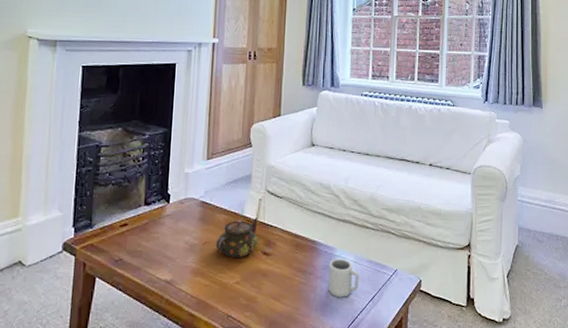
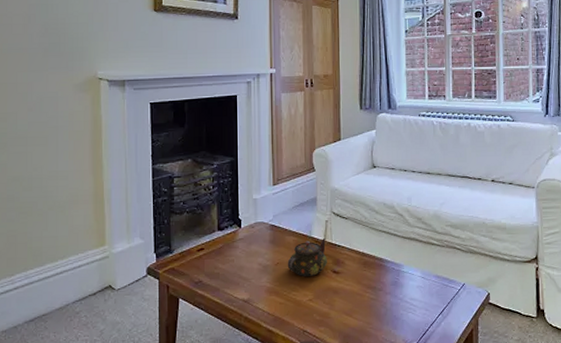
cup: present [328,258,359,298] -> none [397,274,428,312]

